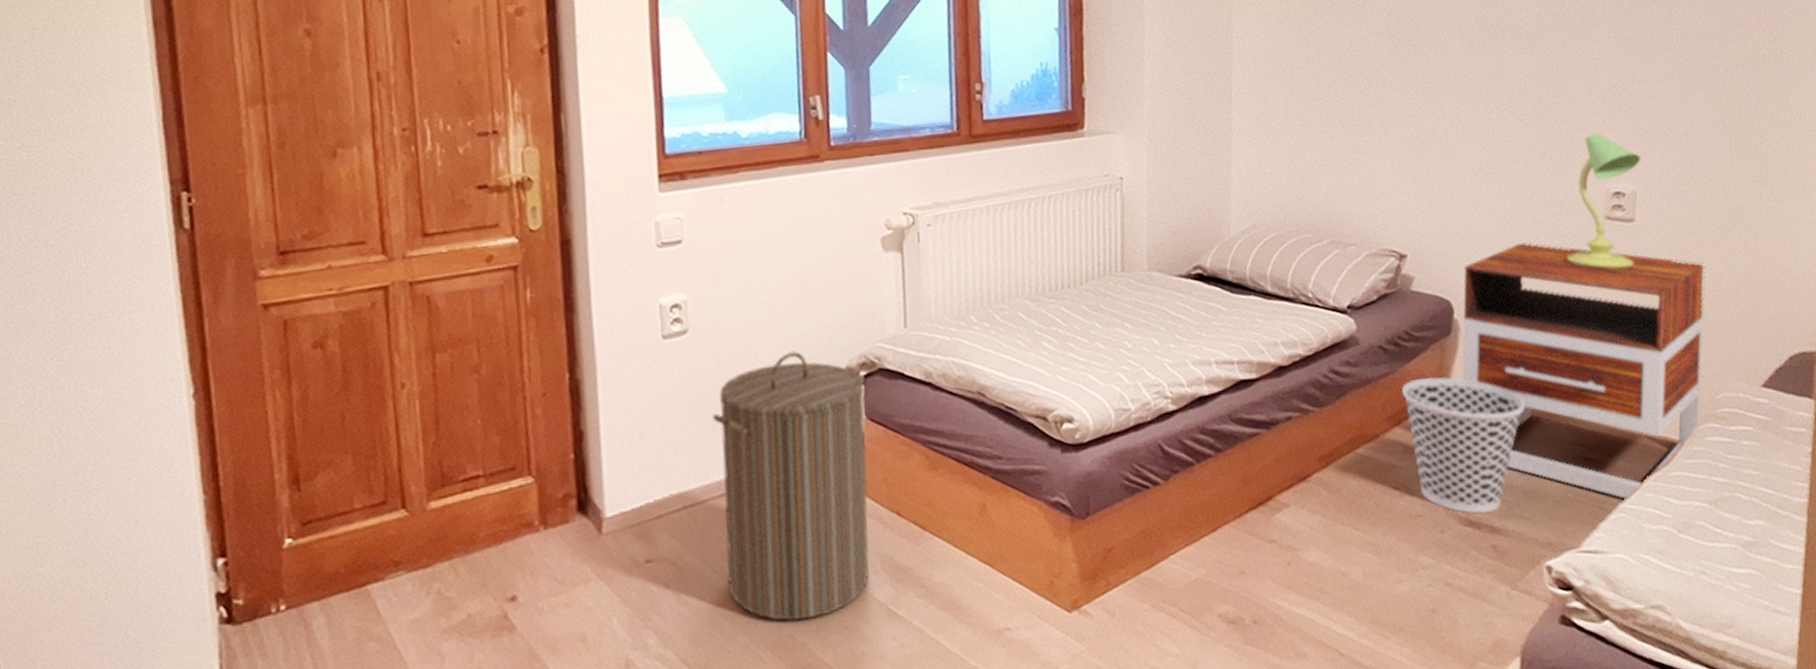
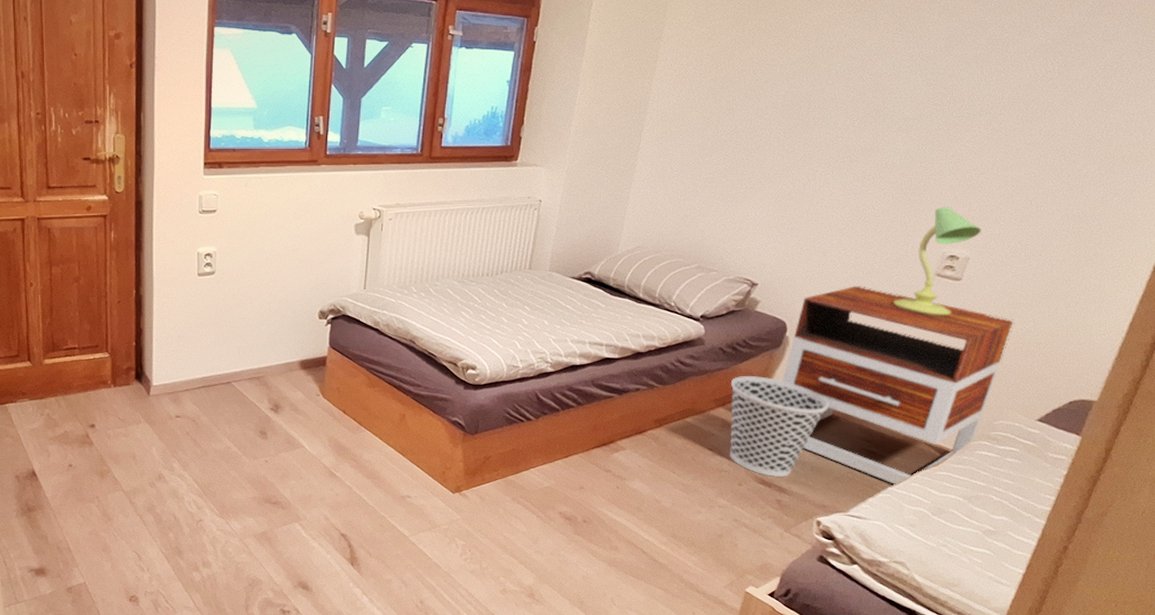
laundry hamper: present [712,350,869,622] -> none [226,295,331,469]

